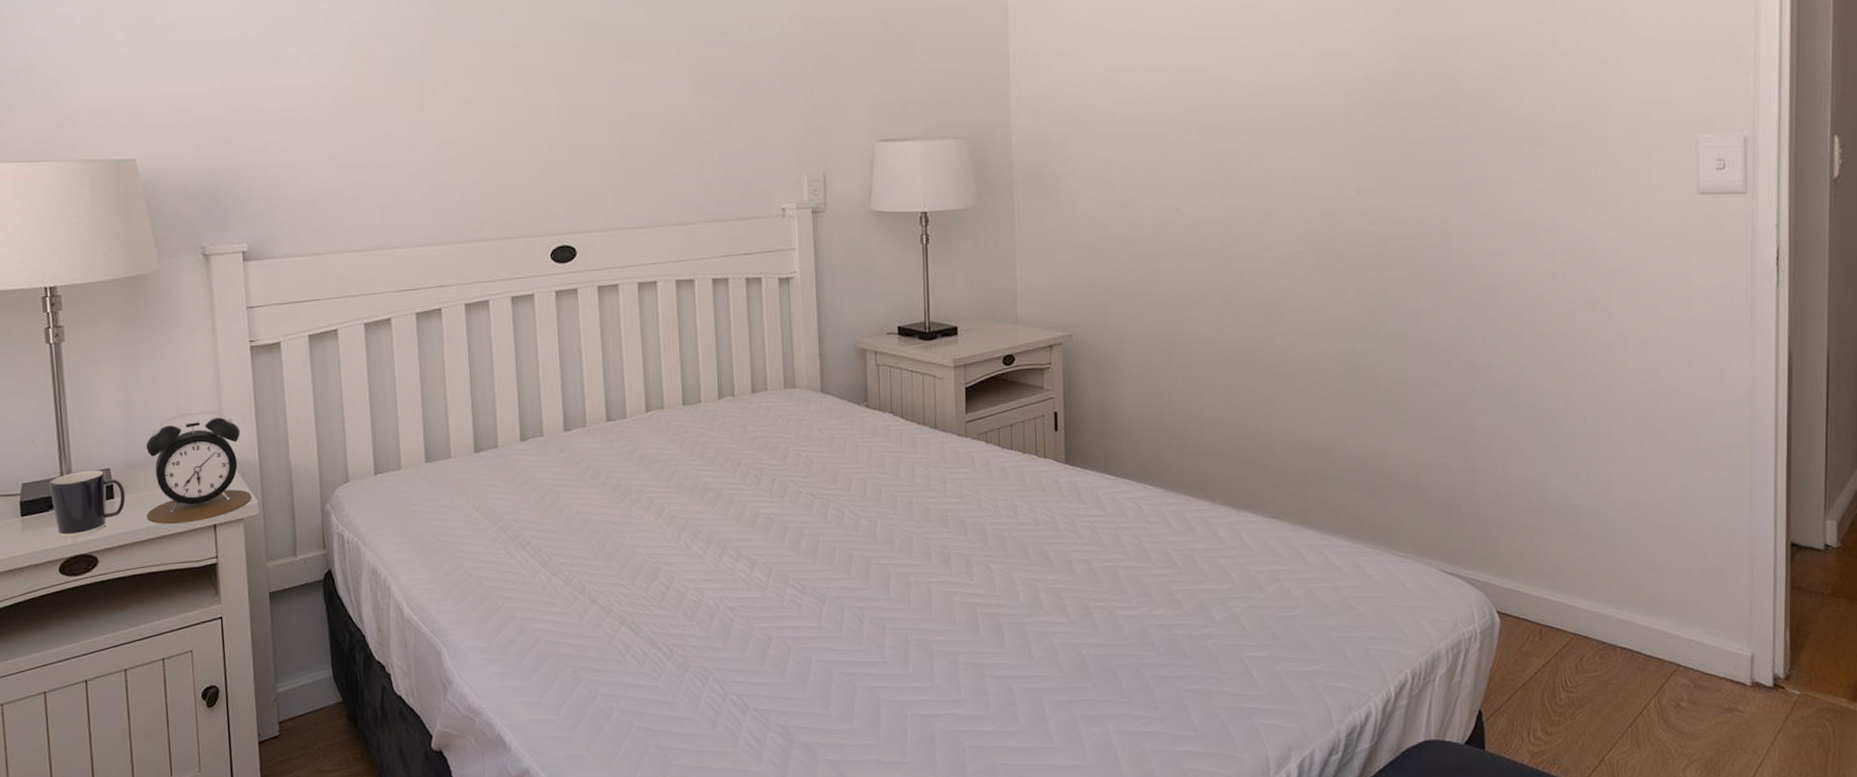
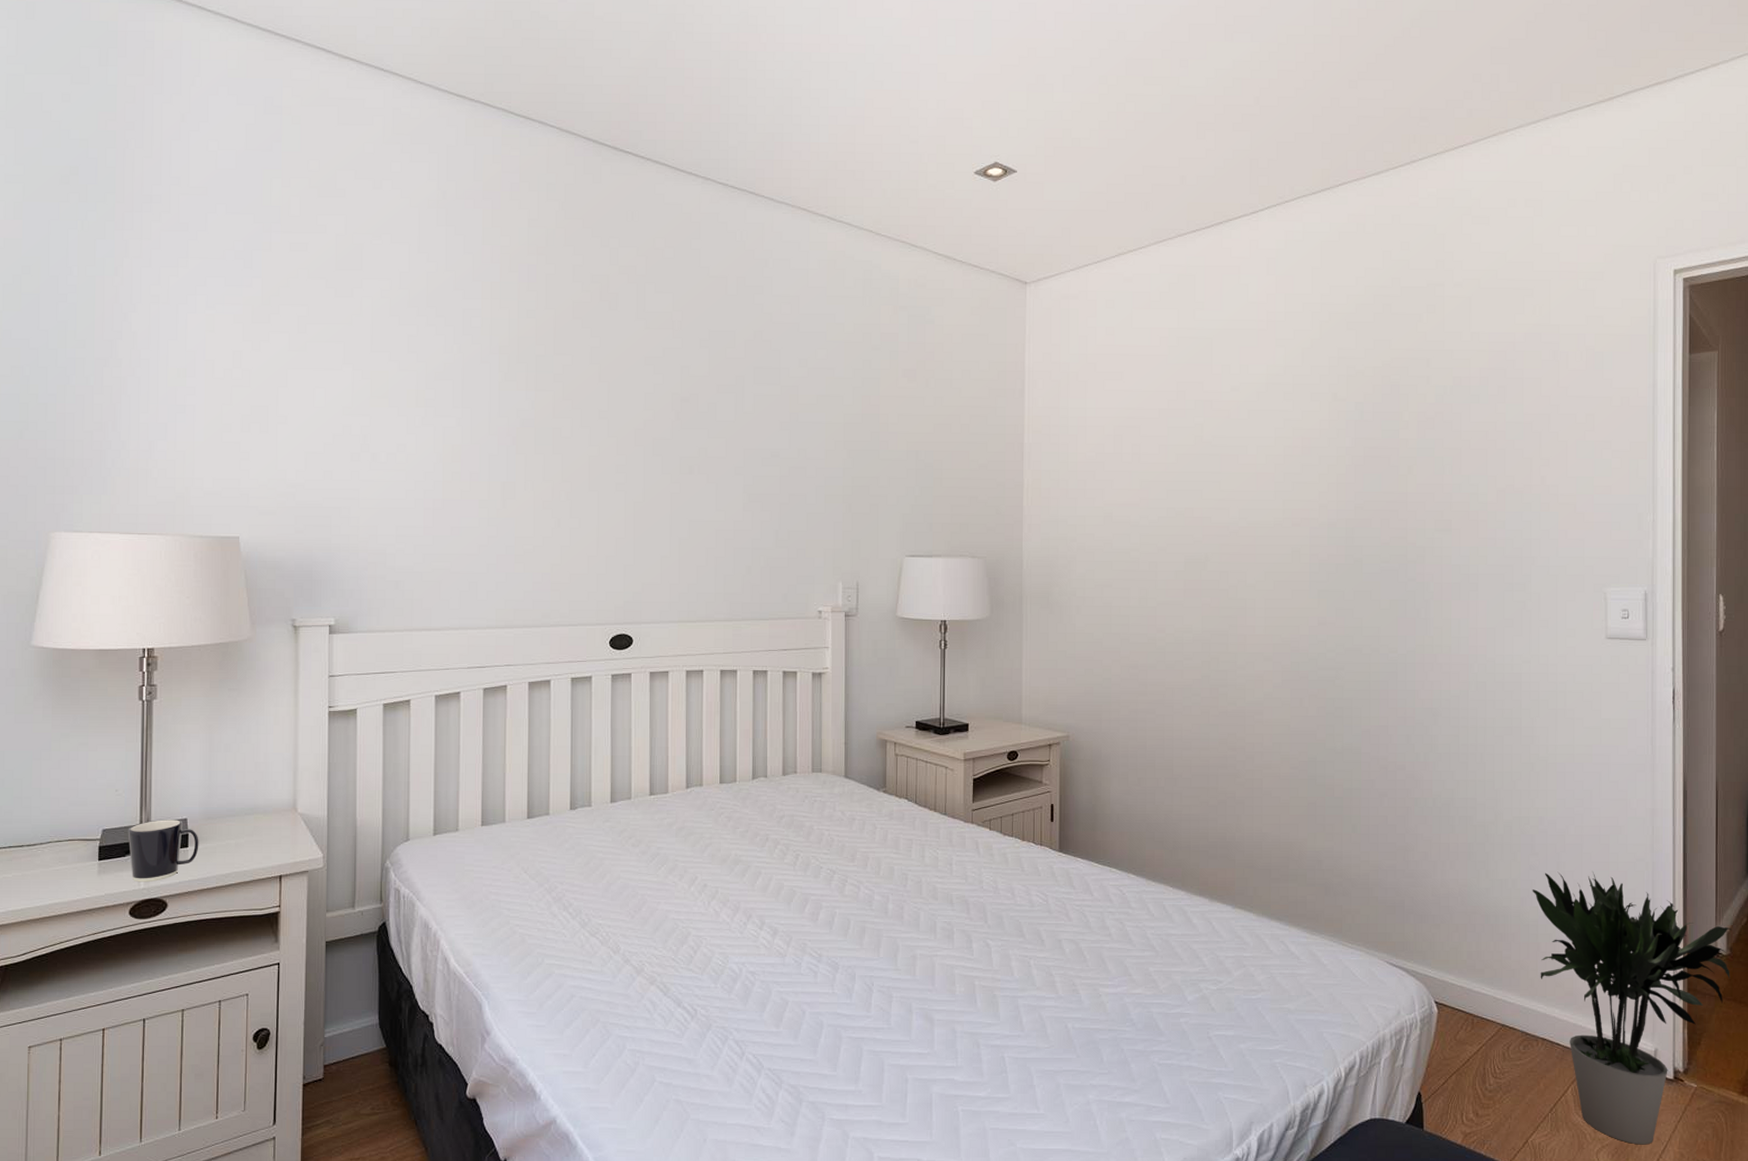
alarm clock: present [146,410,252,525] -> none [217,769,318,874]
potted plant: none [1609,460,1845,759] -> present [1532,871,1733,1145]

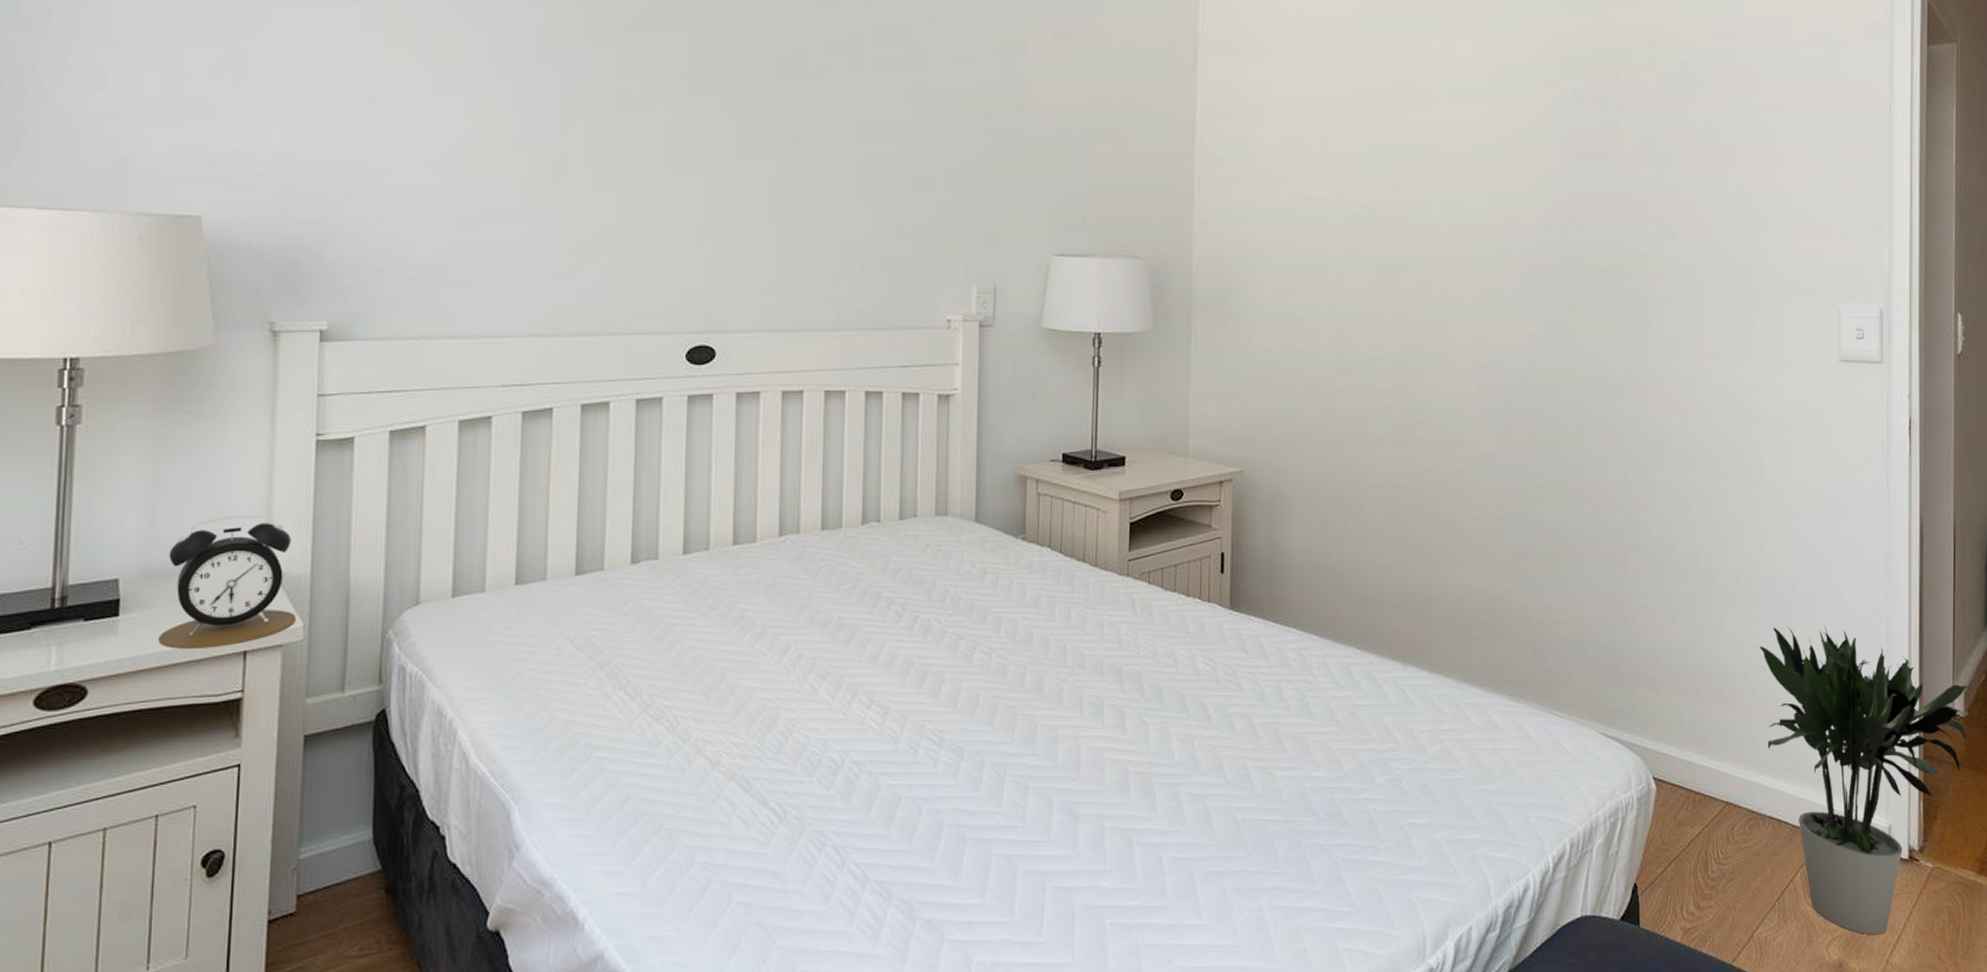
mug: present [127,818,199,883] -> none [34,579,134,663]
alarm clock: none [217,769,318,874] -> present [158,514,297,650]

